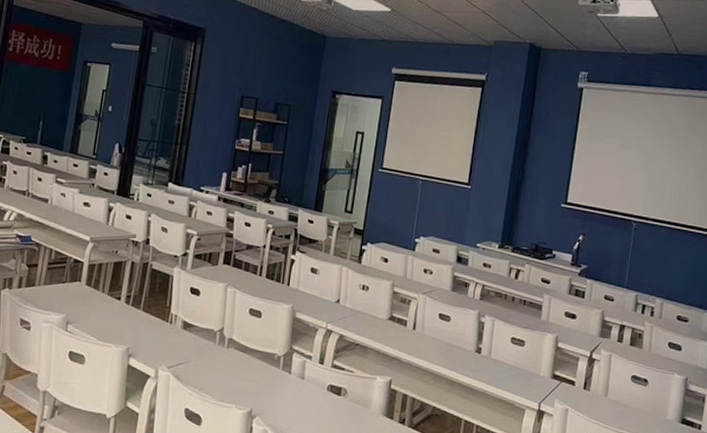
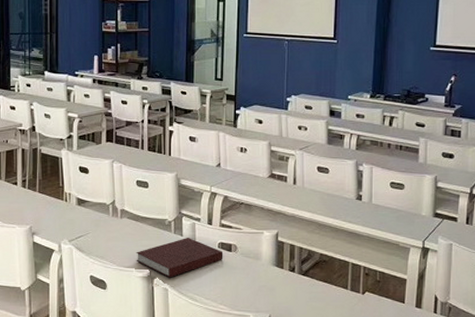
notebook: none [237,376,332,419] -> present [136,238,223,278]

